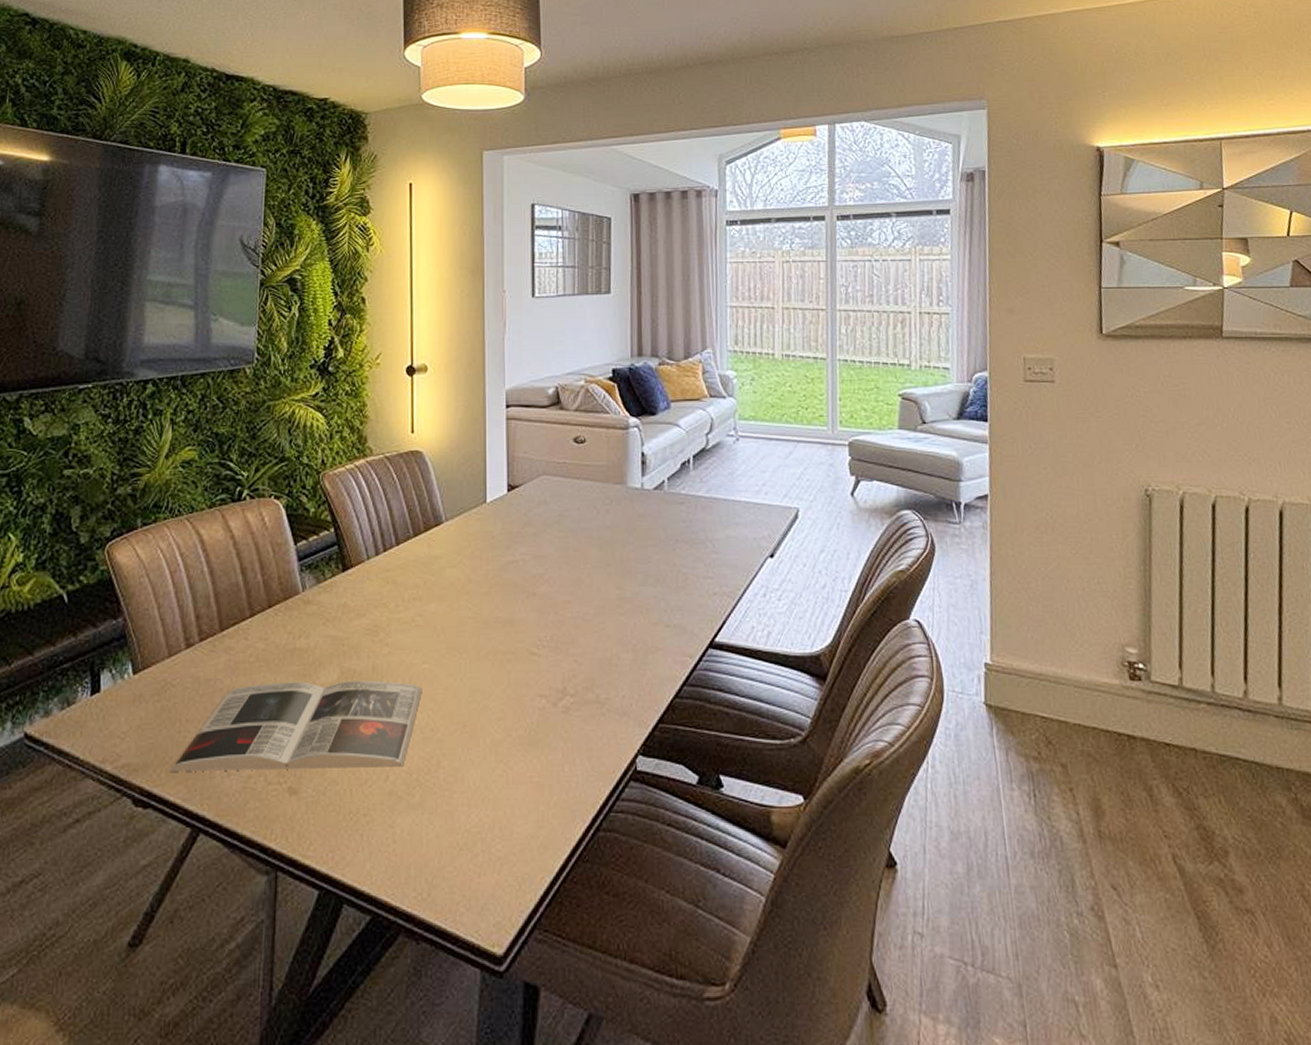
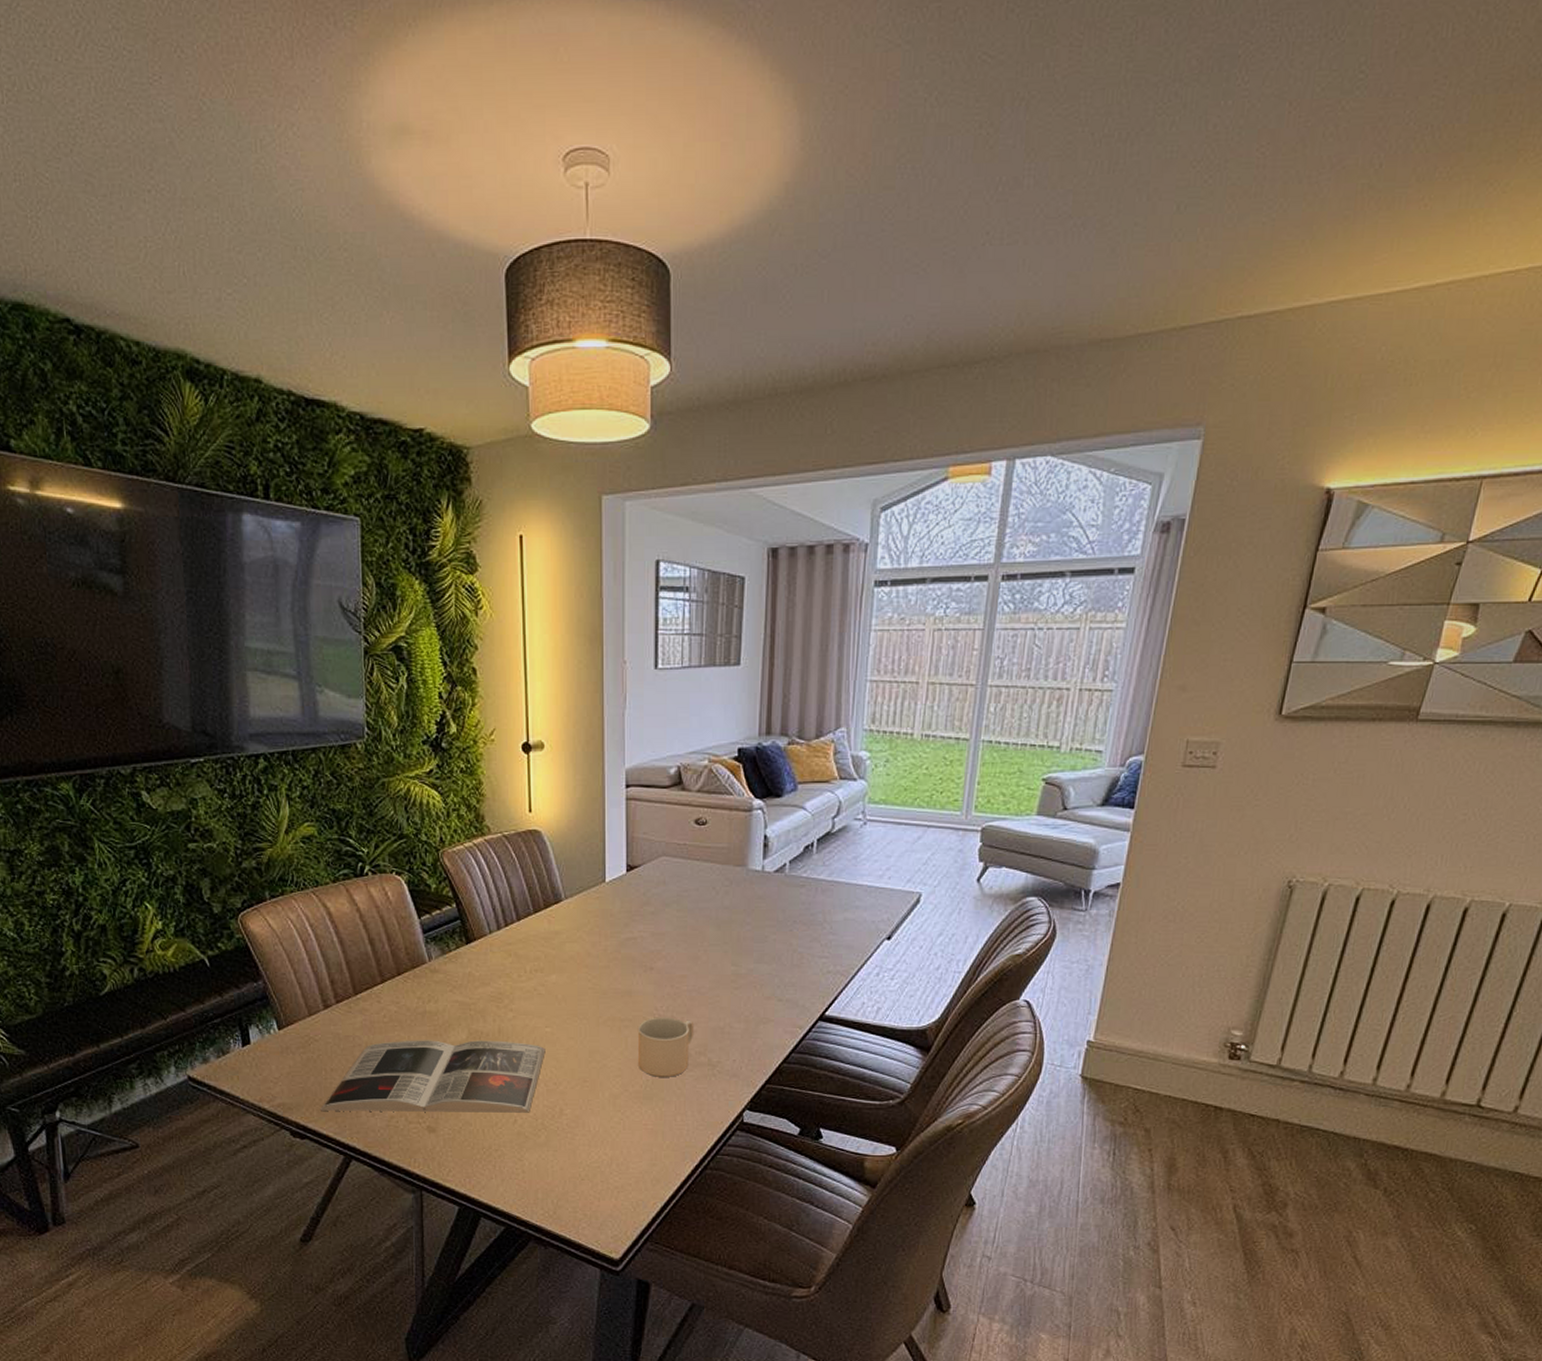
mug: none [520,648,581,719] -> present [637,1017,695,1077]

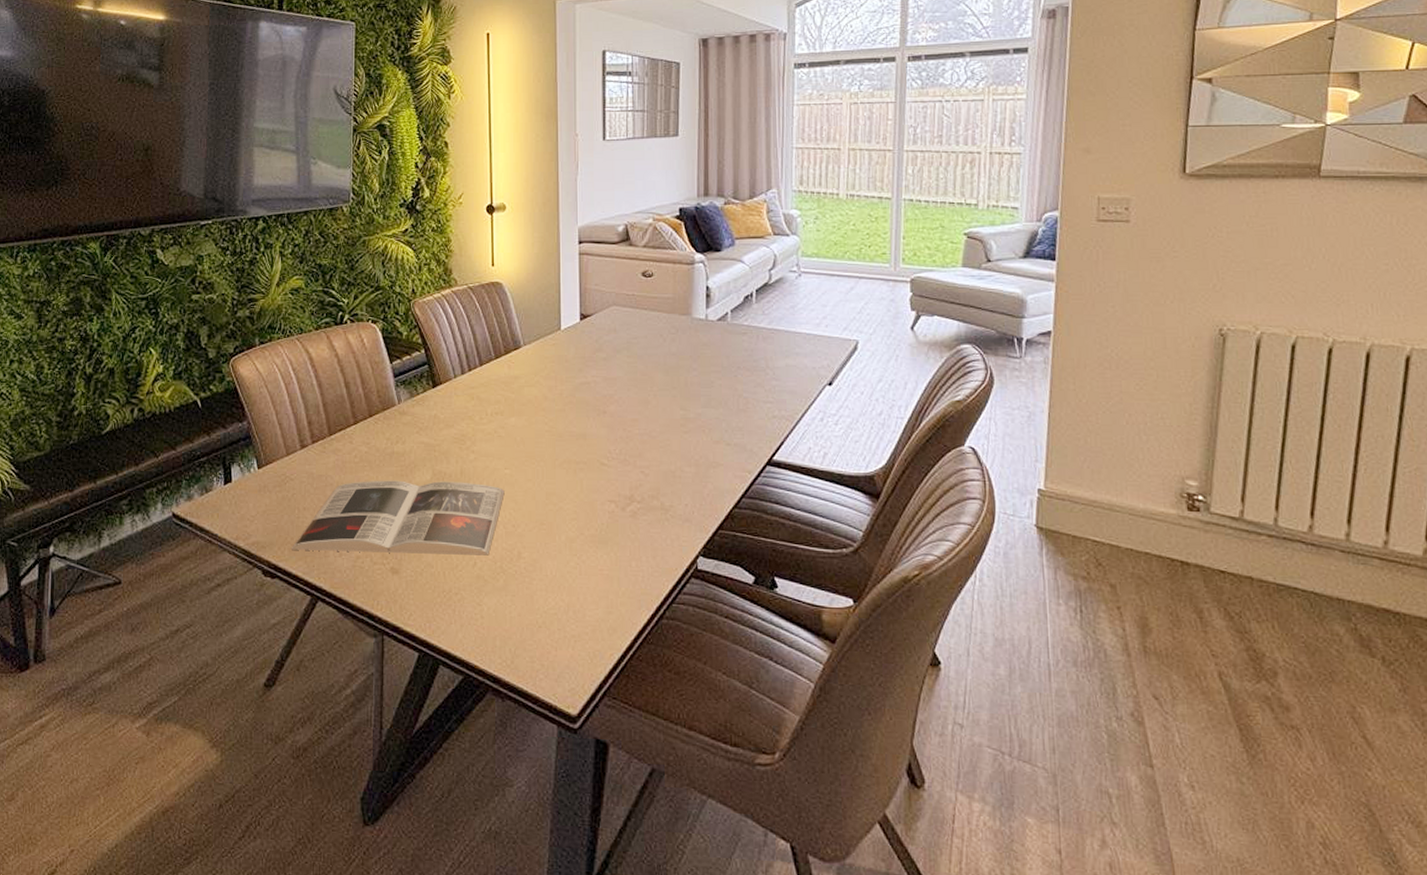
mug: present [637,1017,695,1077] -> none [592,460,647,521]

